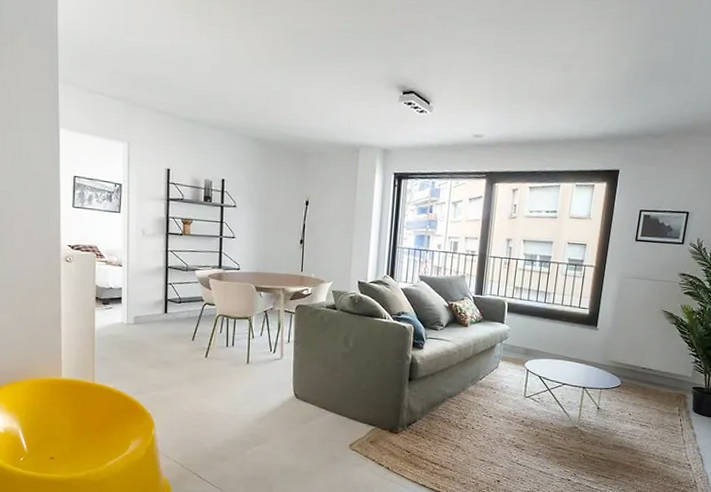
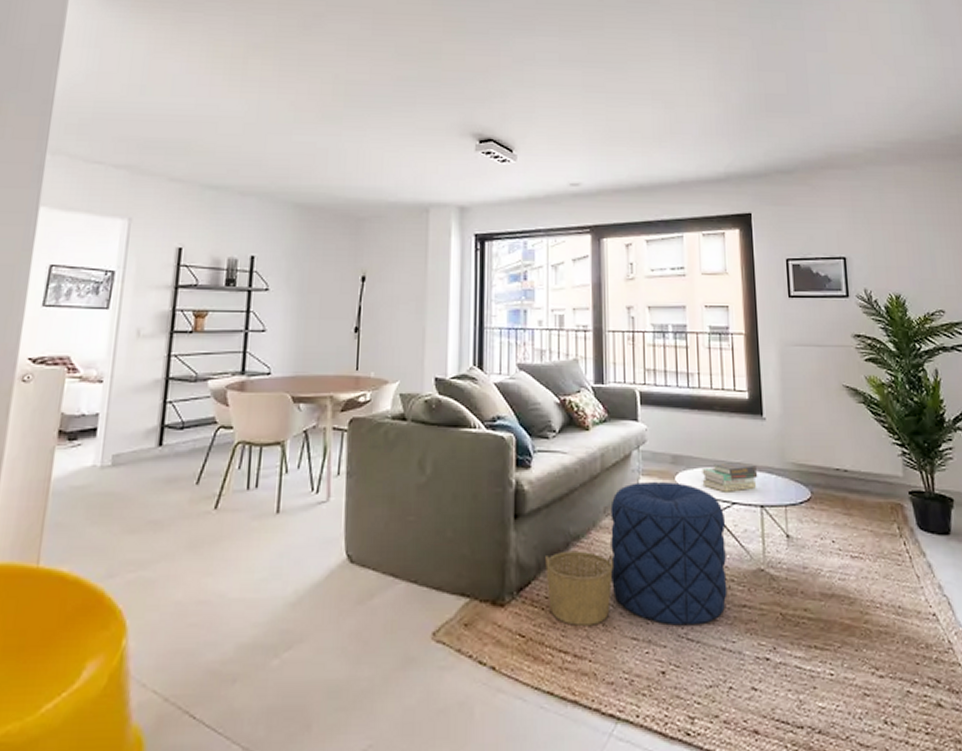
basket: none [427,404,475,450] -> present [546,550,615,626]
pouf: none [470,365,557,456] -> present [610,481,728,626]
books: none [544,356,586,377] -> present [702,462,758,492]

